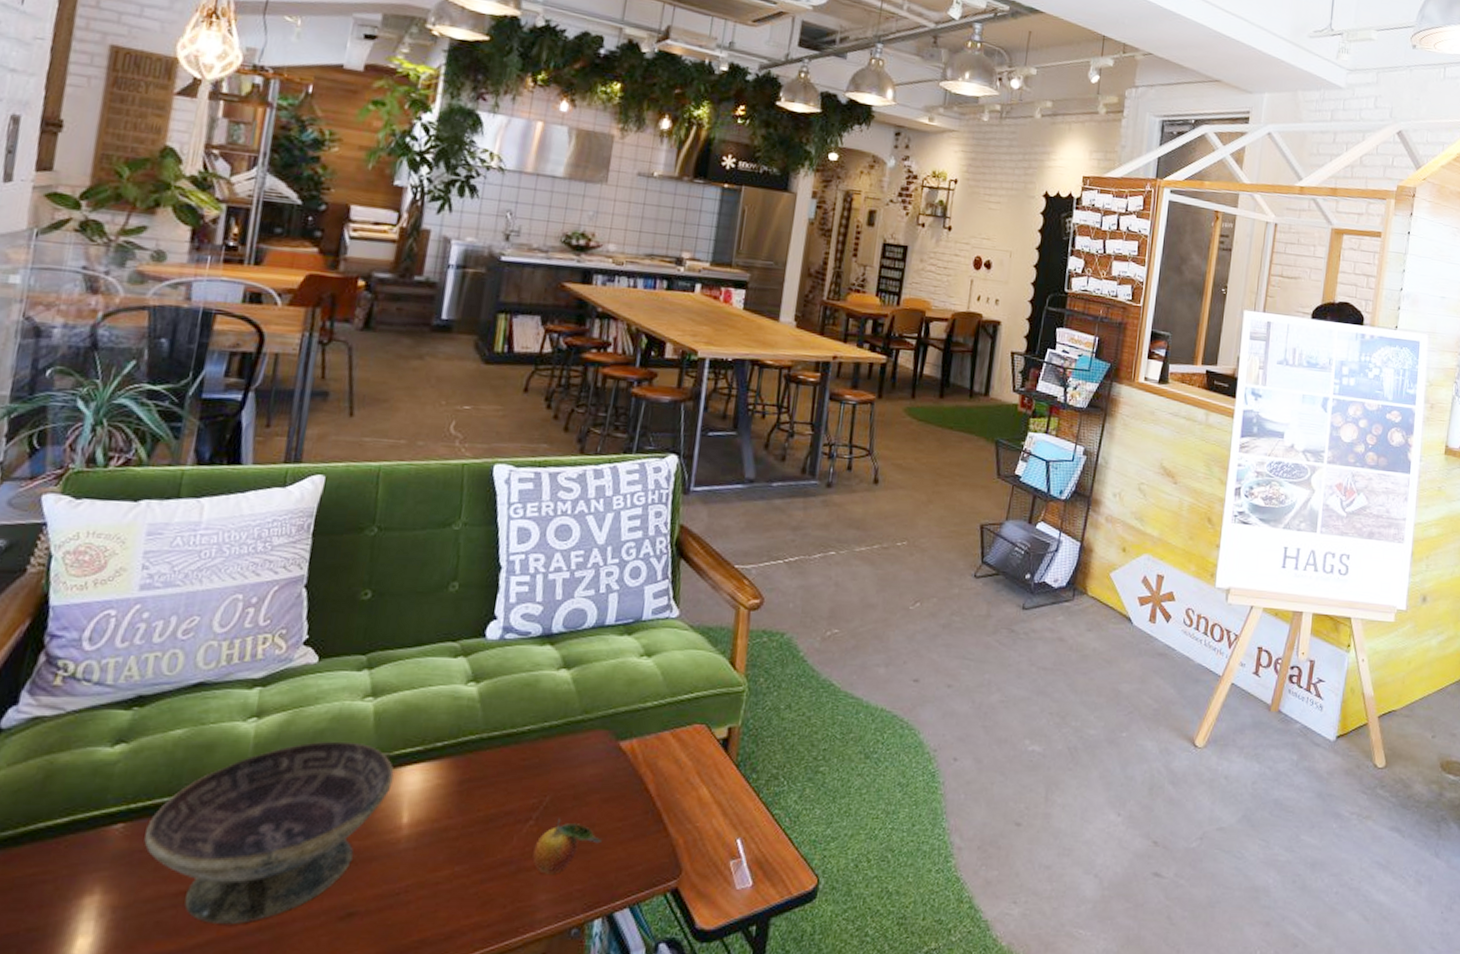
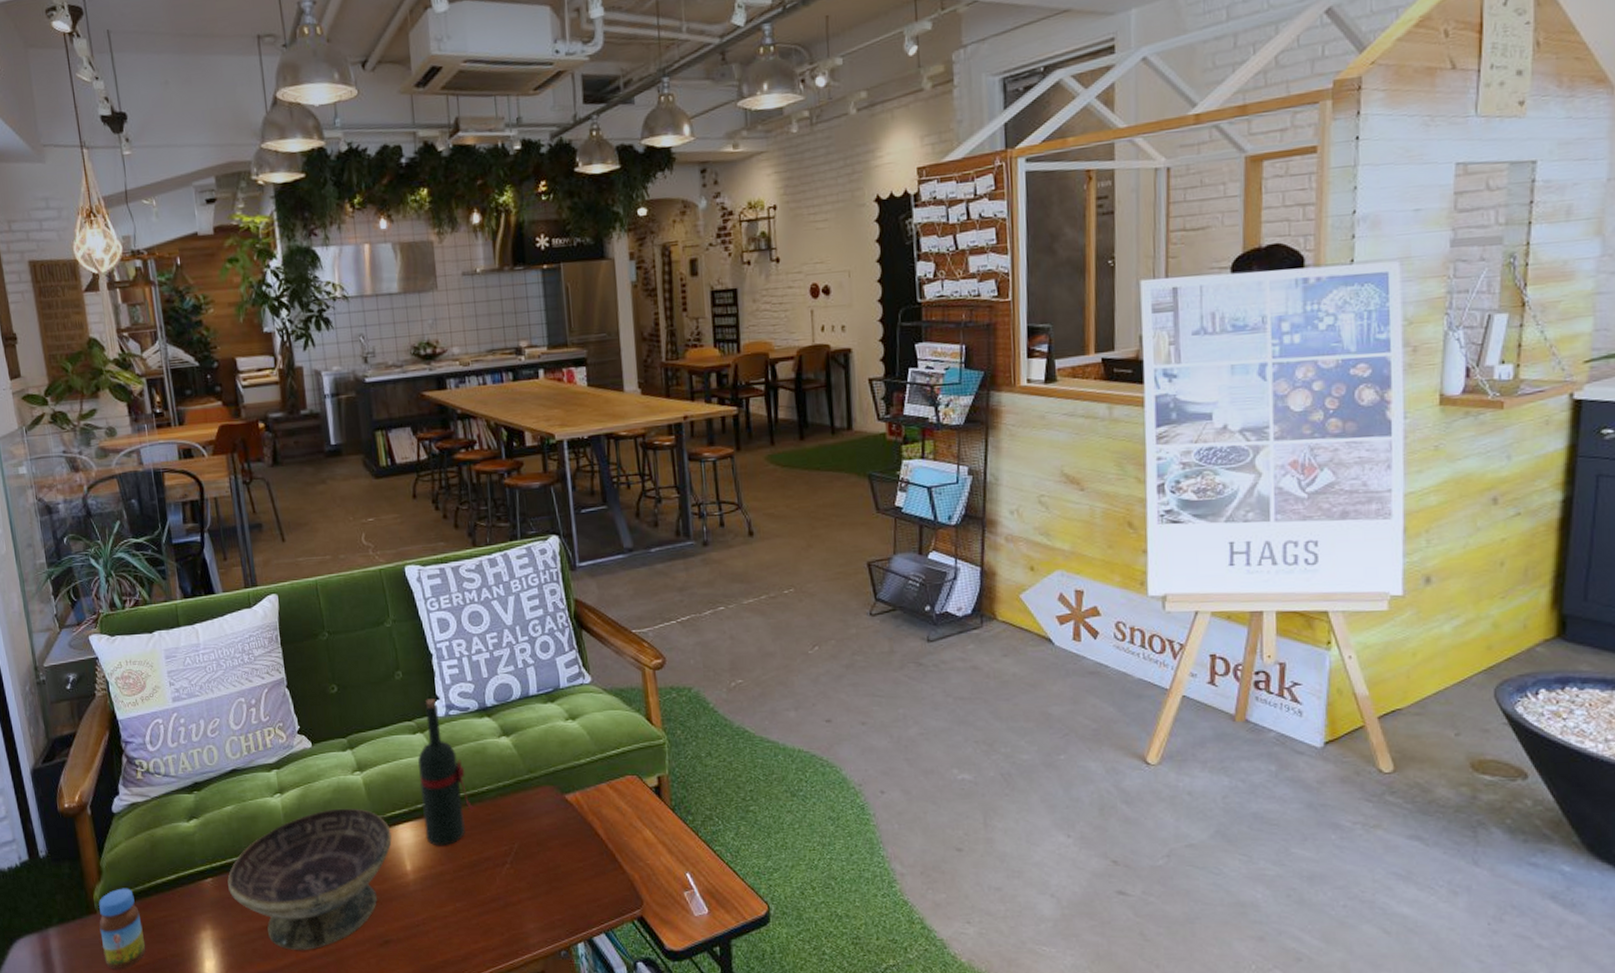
wine bottle: none [437,618,508,795] -> present [418,699,474,846]
fruit: present [532,818,602,874] -> none [515,861,569,907]

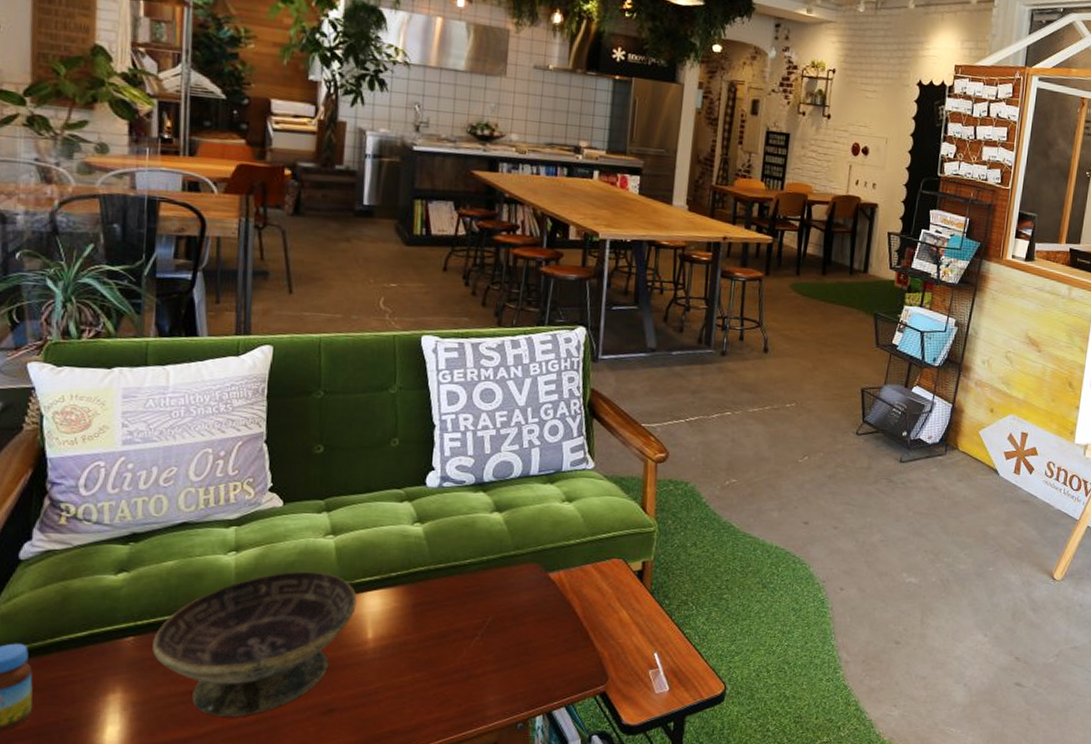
wine bottle: present [418,699,474,846] -> none [394,469,452,616]

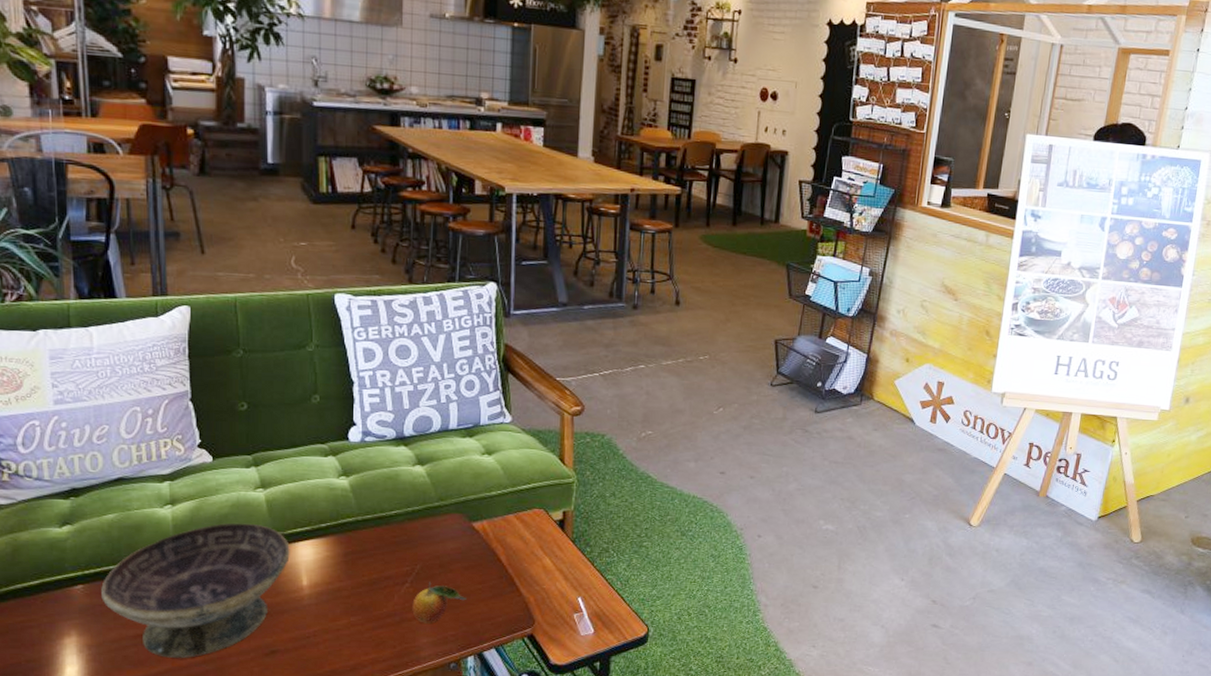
fruit: none [480,635,538,680] -> present [412,582,467,623]

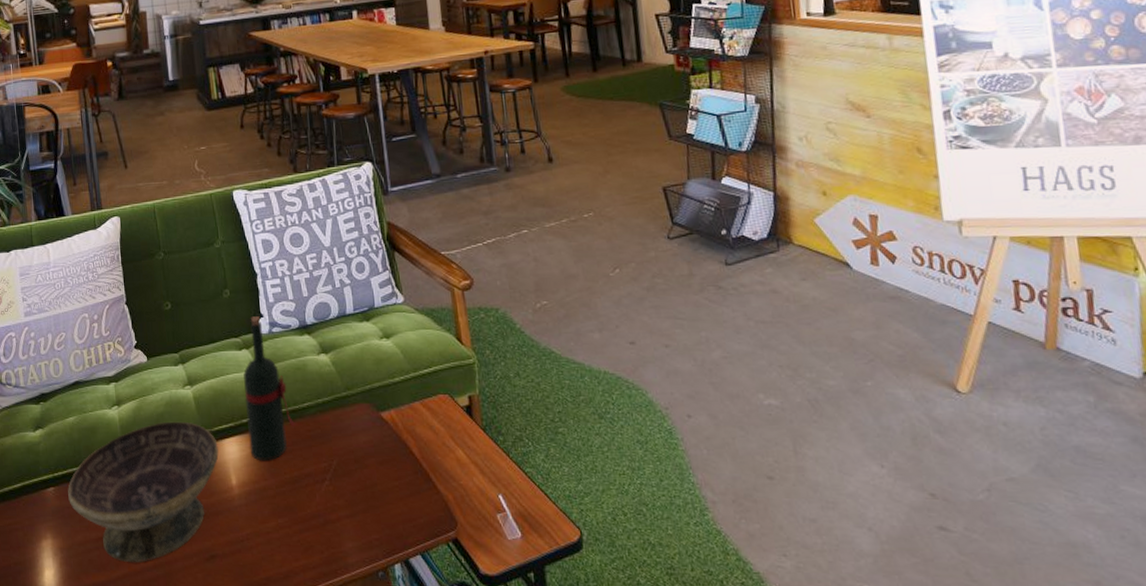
wine bottle: none [325,424,380,564] -> present [243,316,295,461]
fruit: present [412,582,467,623] -> none [334,479,385,526]

